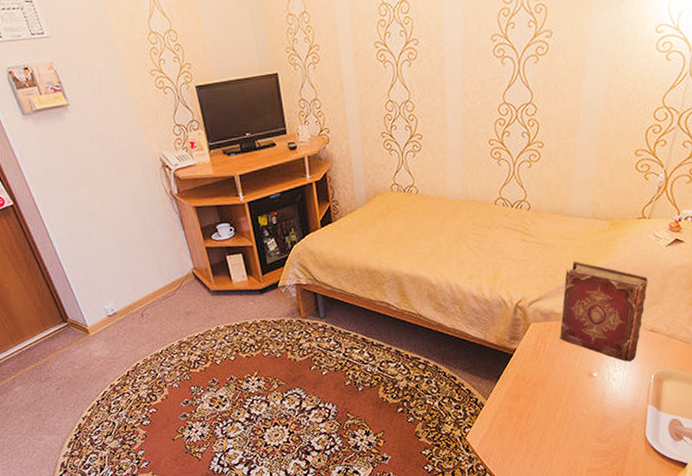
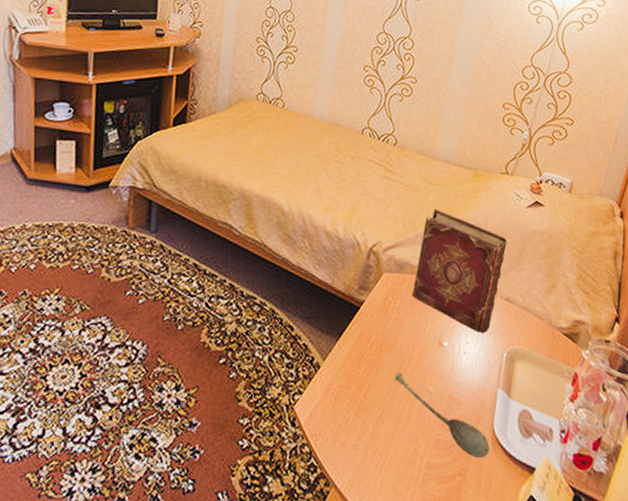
soupspoon: none [552,401,643,461] -> present [395,372,489,459]

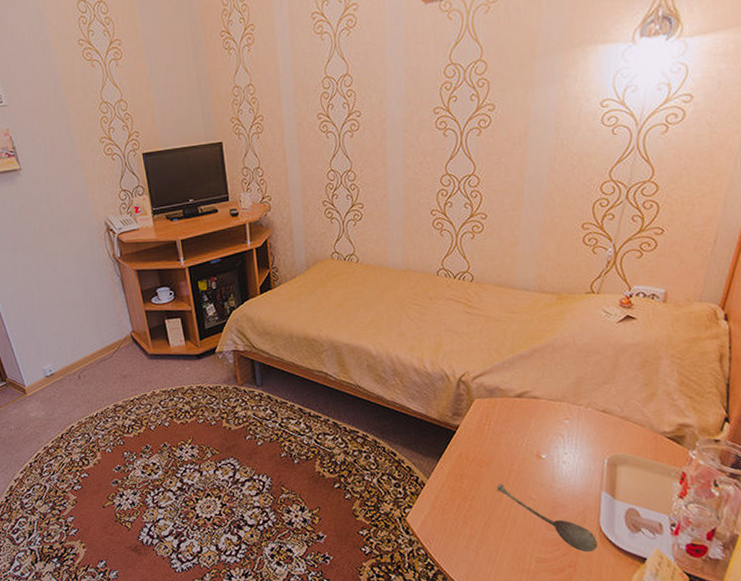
hardback book: present [411,208,507,333] -> none [504,335,599,444]

